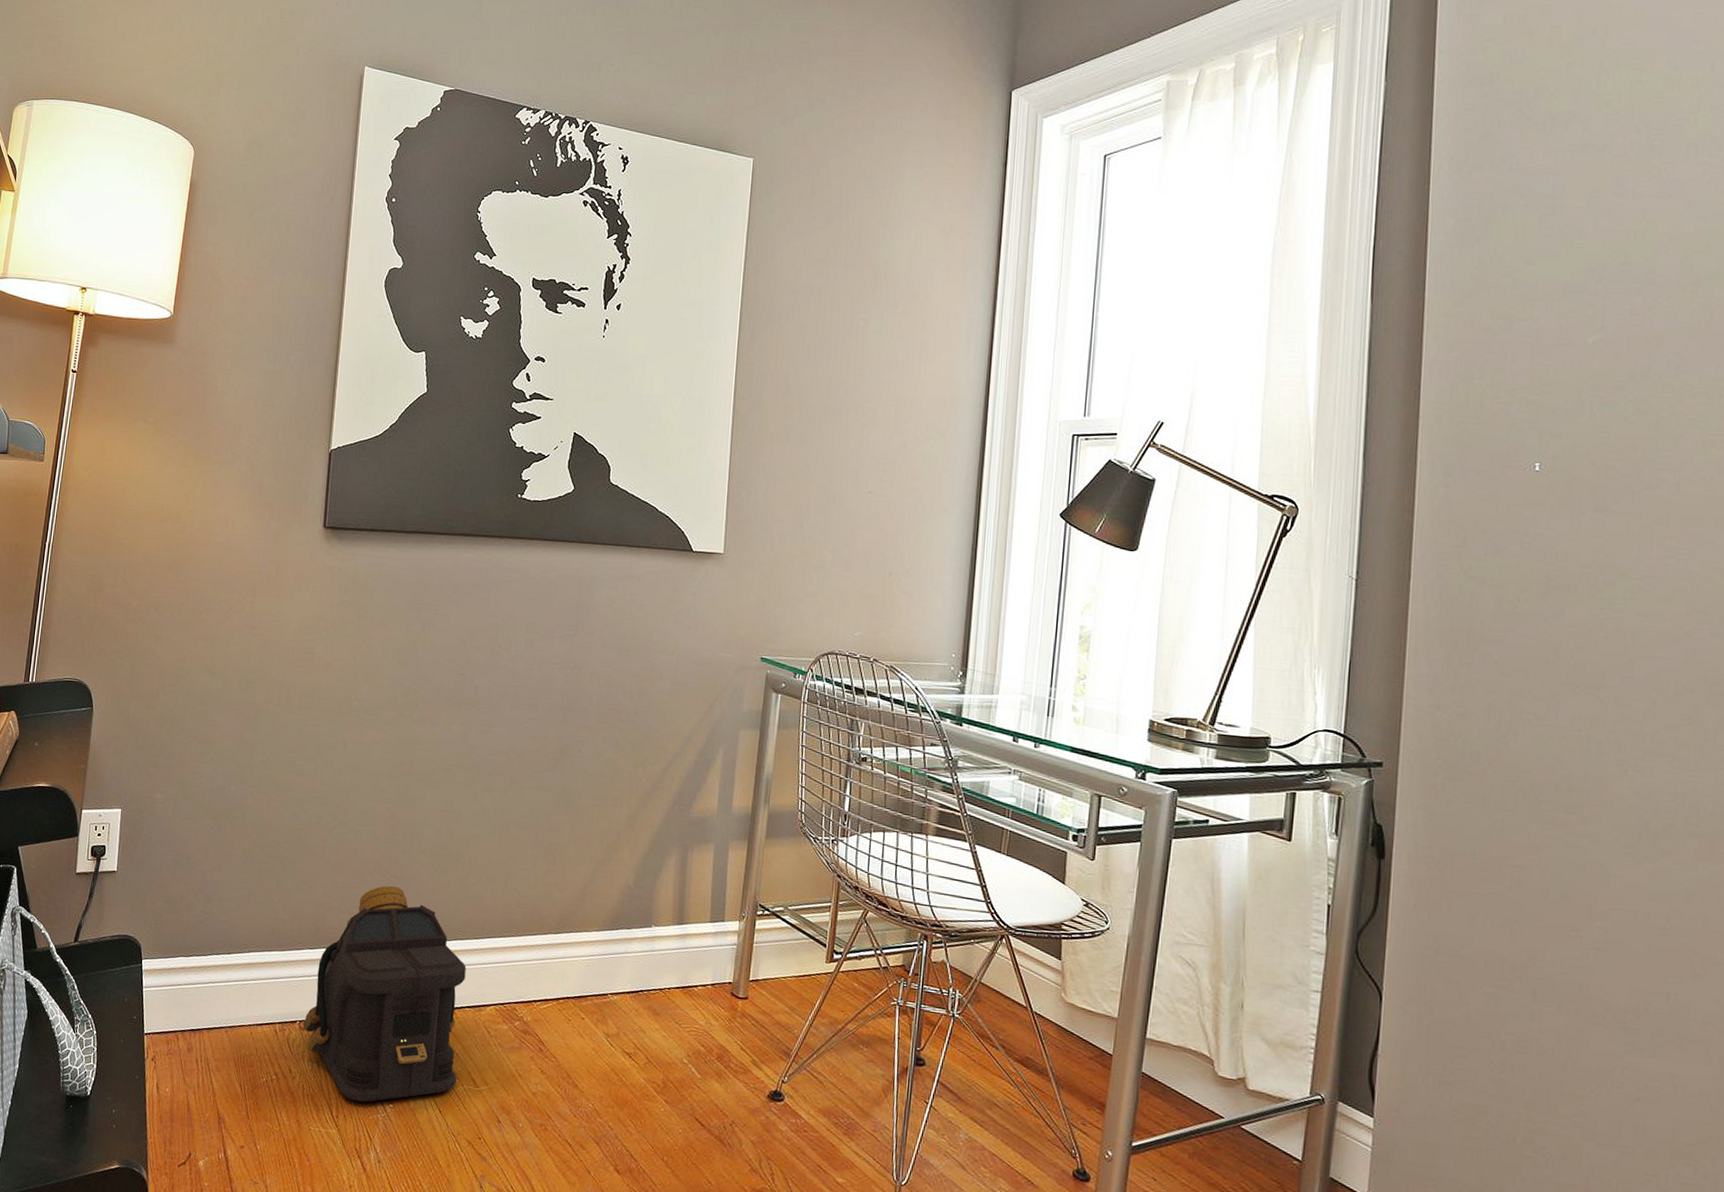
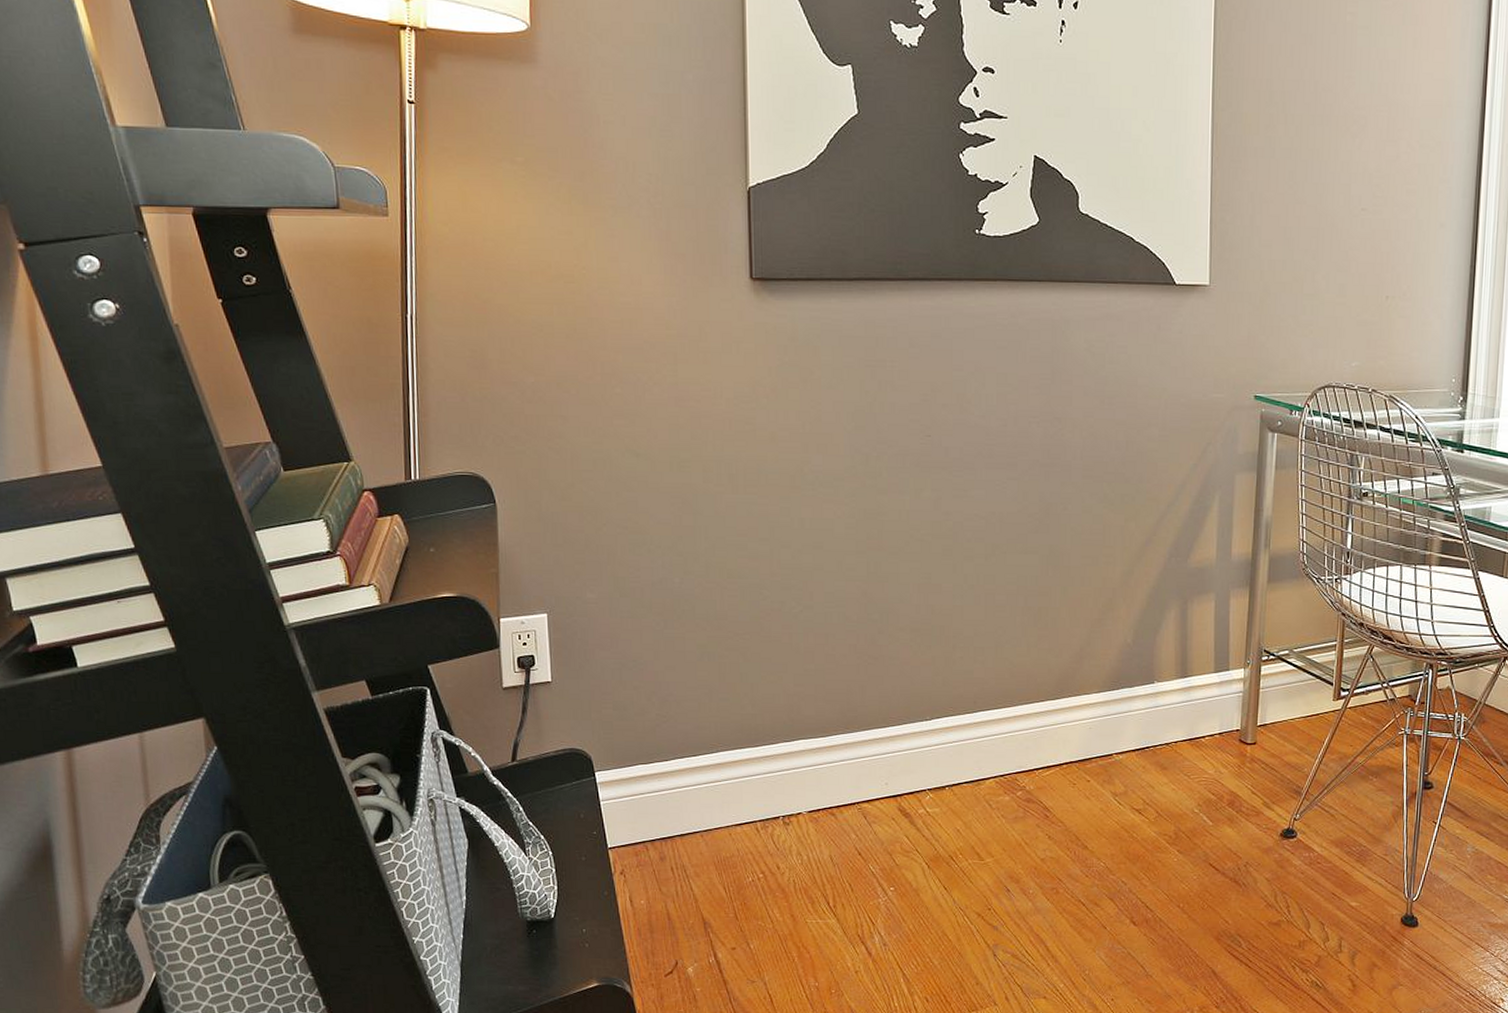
backpack: present [302,885,466,1103] -> none [786,667,960,890]

